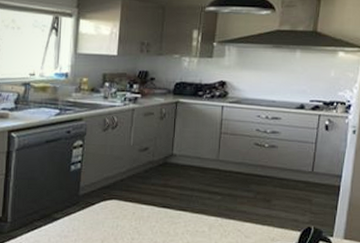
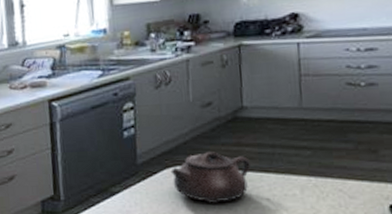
teapot: none [106,190,172,235] -> present [170,152,251,204]

